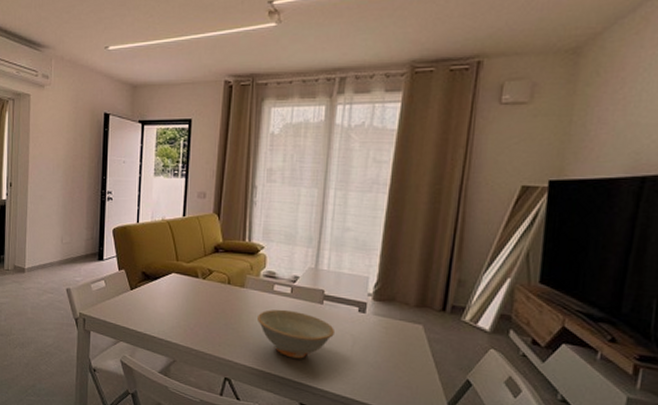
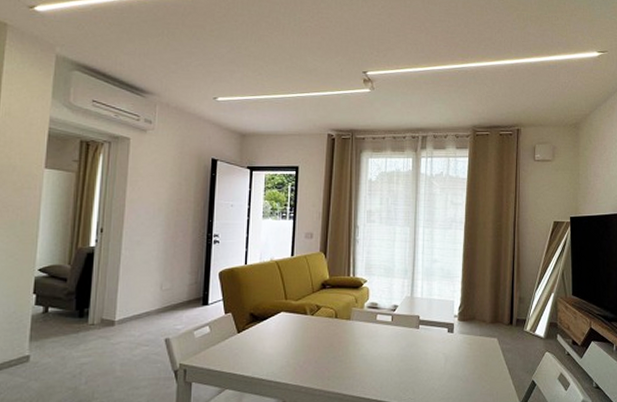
dish: present [258,309,334,359] -> none [363,337,429,382]

